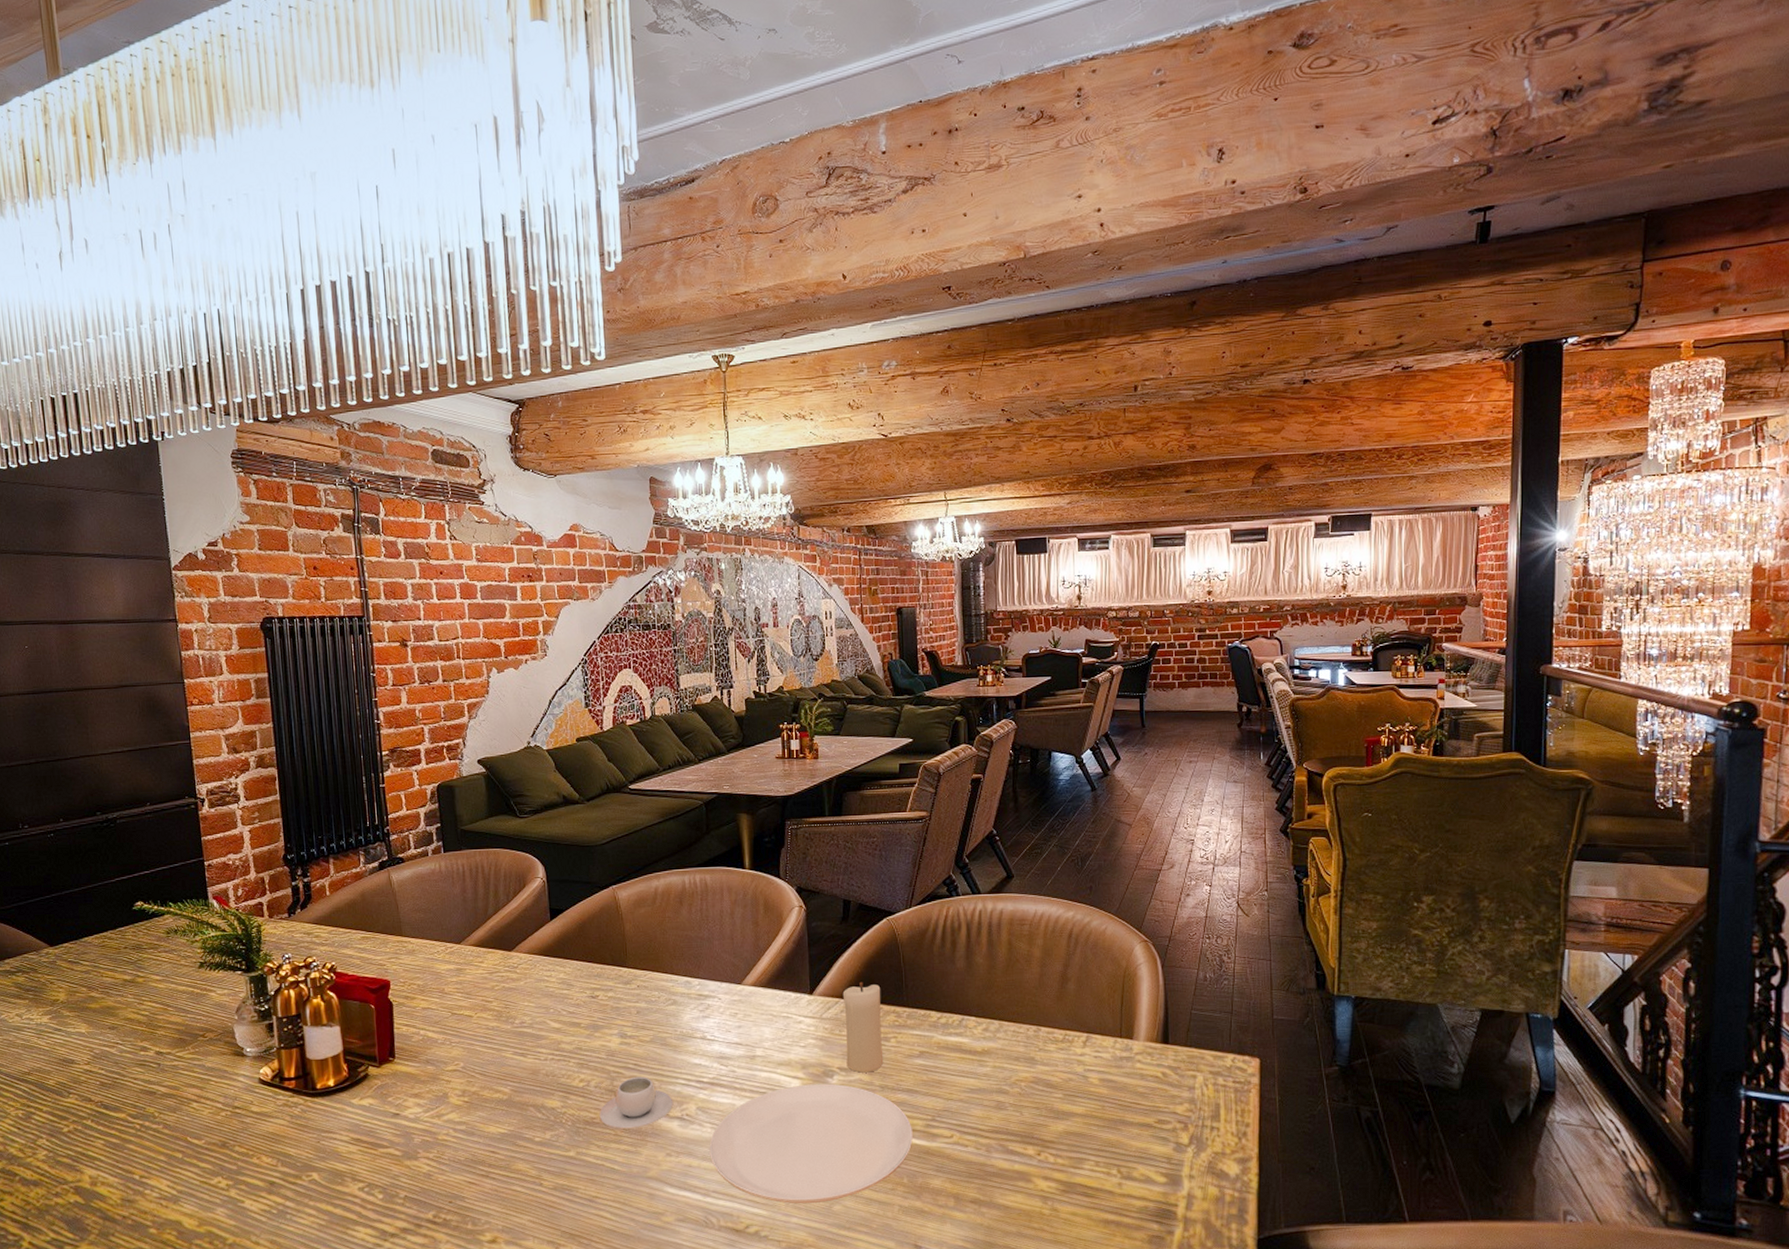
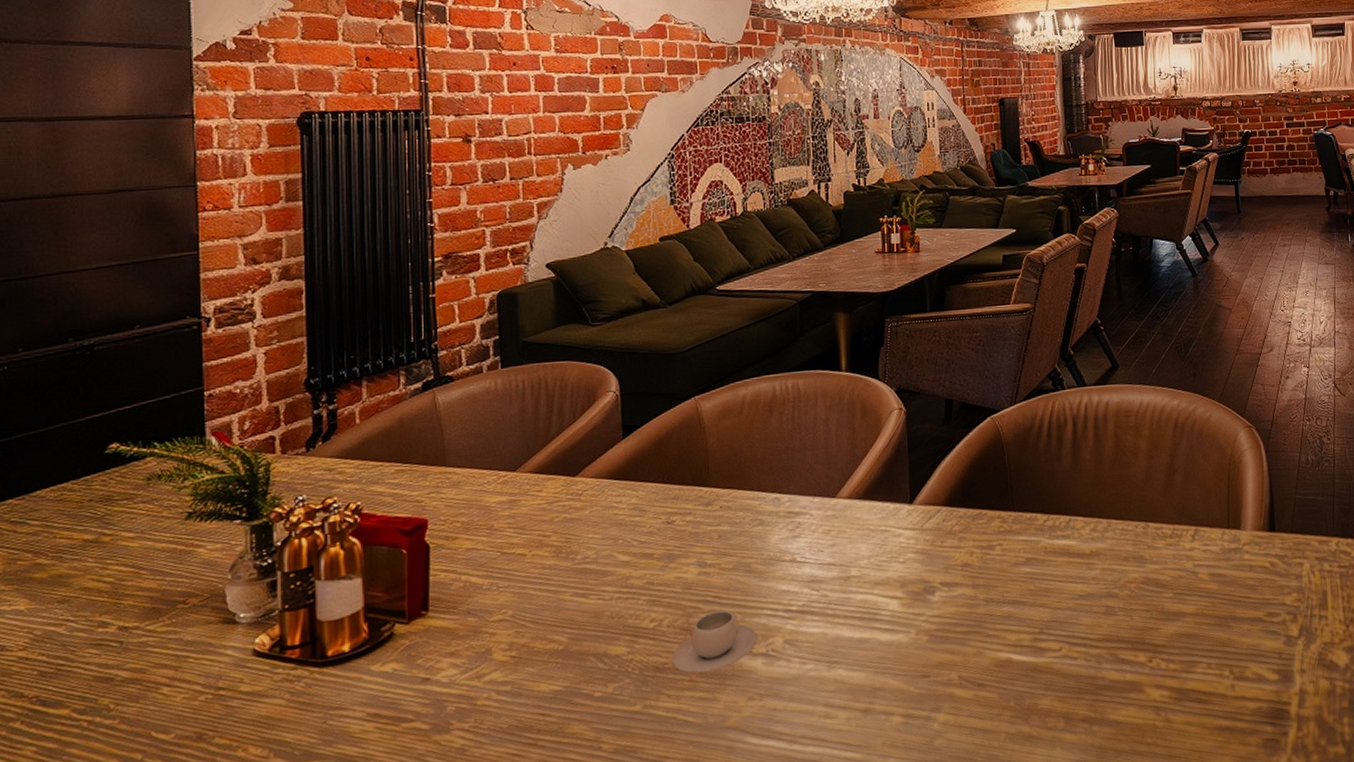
plate: present [709,1083,913,1204] -> none [797,601,1020,743]
candle: present [842,981,884,1073] -> none [944,486,988,587]

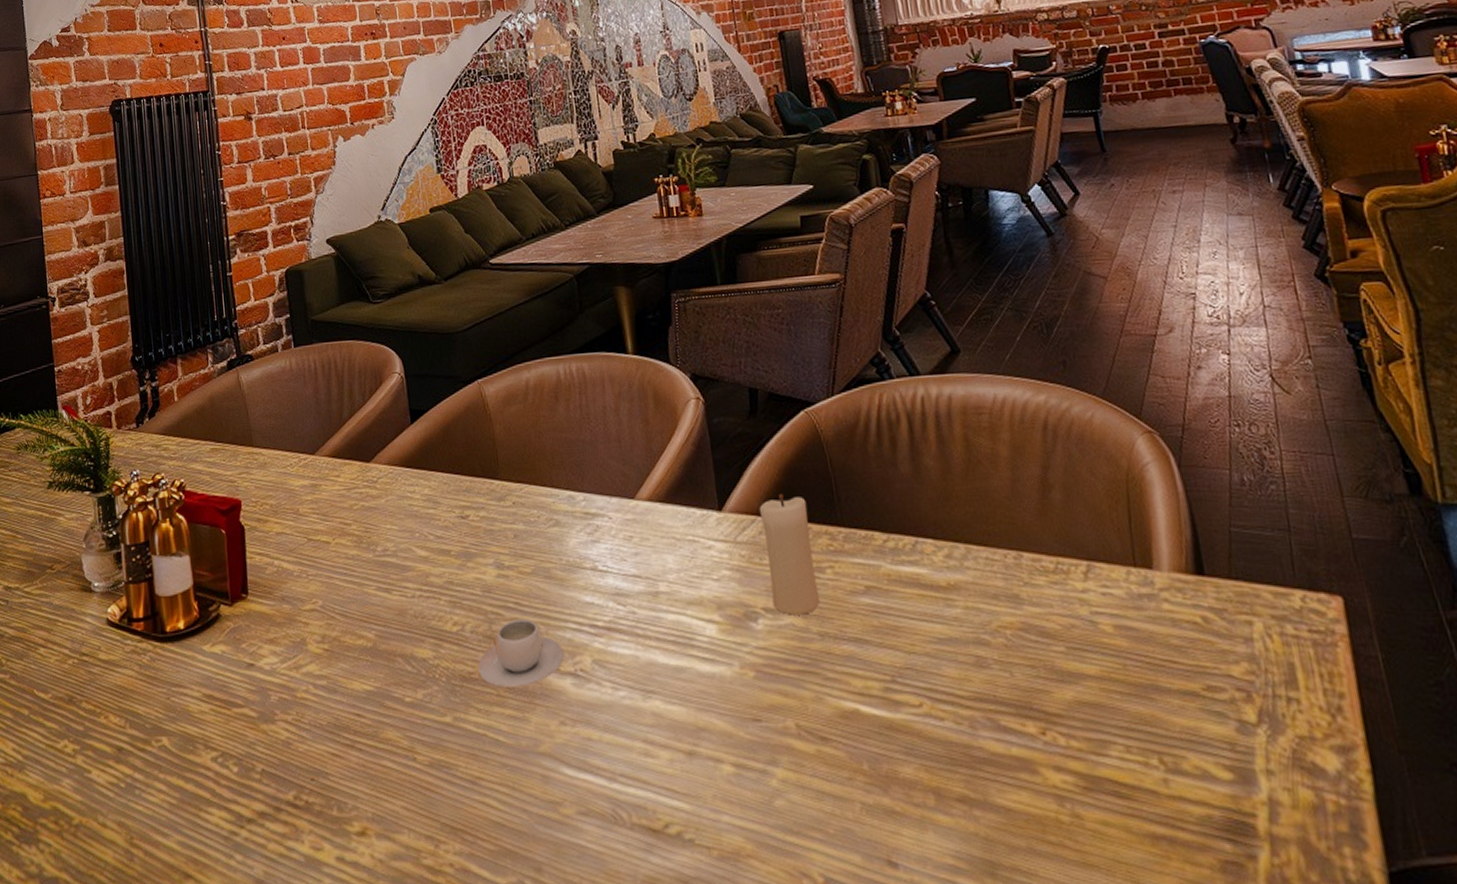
candle: none [944,486,988,587] -> present [759,493,820,615]

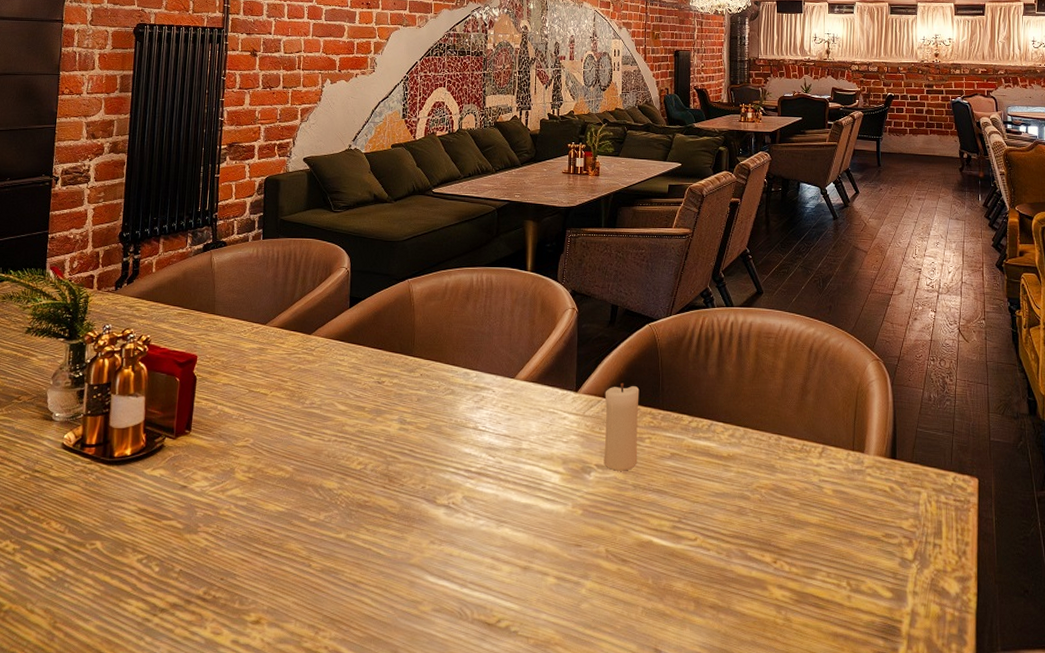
teacup: present [477,619,565,688] -> none [372,462,442,514]

